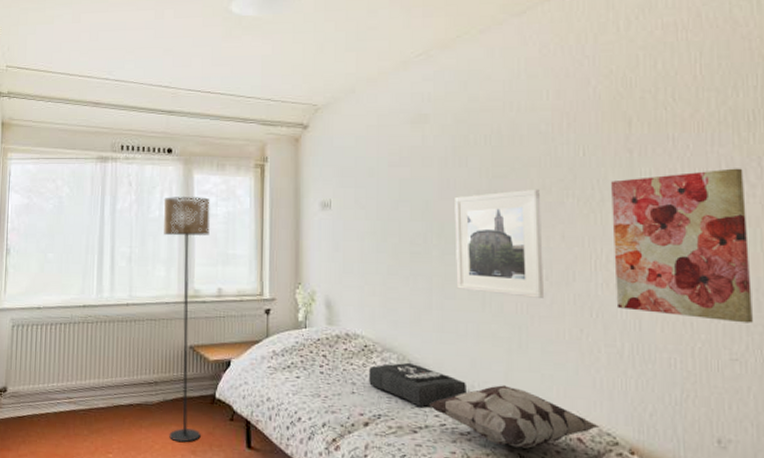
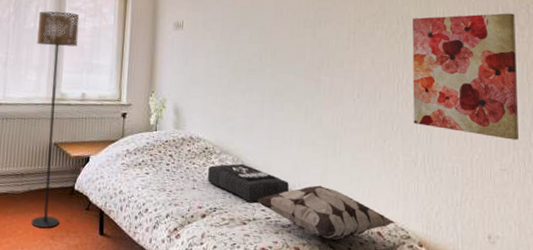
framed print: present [455,189,545,298] -> none [285,21,356,113]

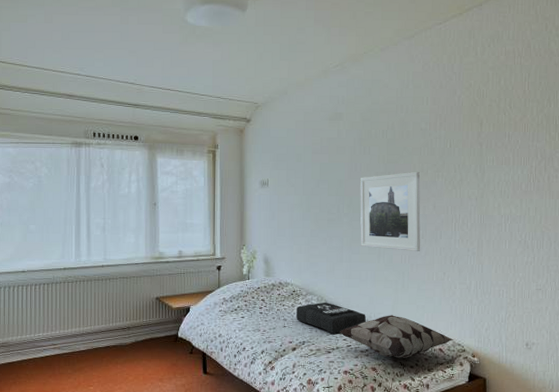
floor lamp: present [31,11,80,229] -> none [132,176,171,373]
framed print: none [285,21,356,113] -> present [360,171,421,251]
wall art: present [412,13,519,140] -> none [467,157,552,264]

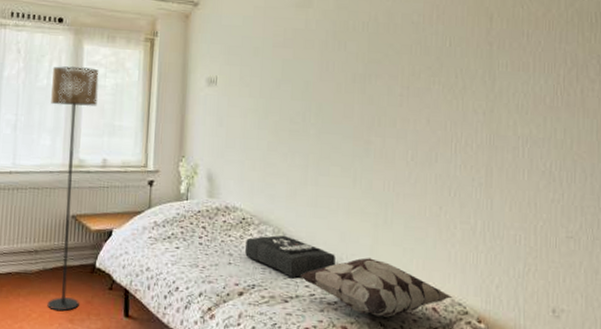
floor lamp: none [132,176,171,373] -> present [47,65,99,311]
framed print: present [360,171,421,251] -> none [331,74,410,177]

